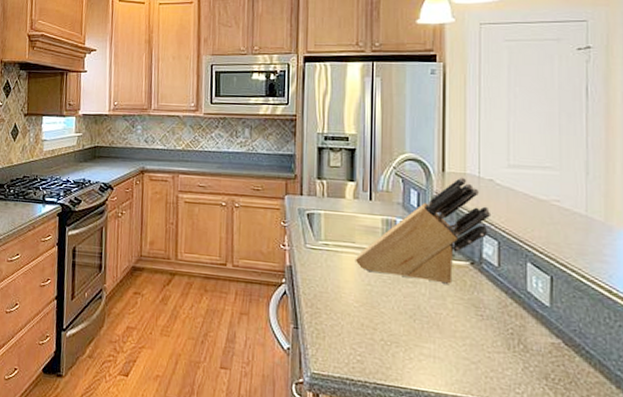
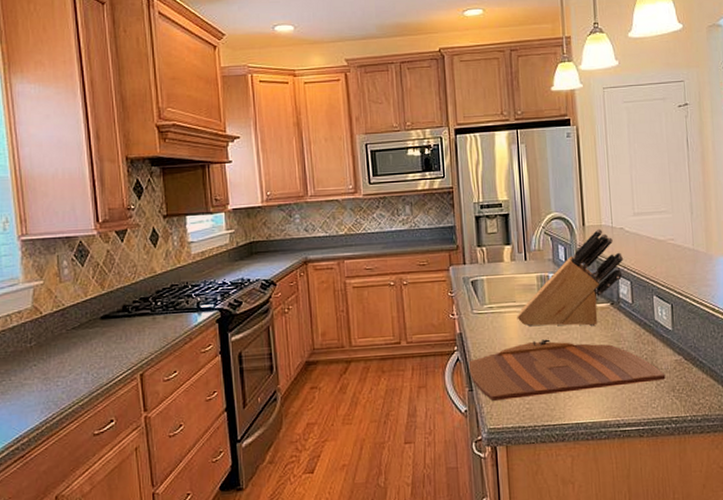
cutting board: none [296,288,537,364] -> present [468,339,666,401]

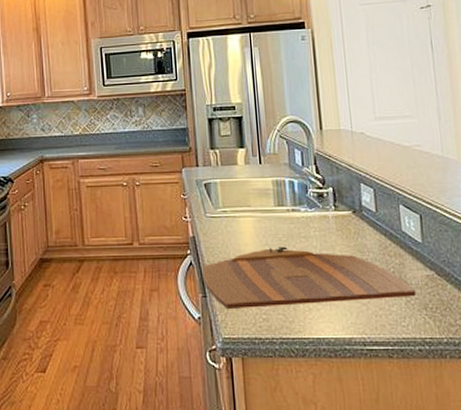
knife block: present [517,228,624,326] -> none [252,133,366,234]

